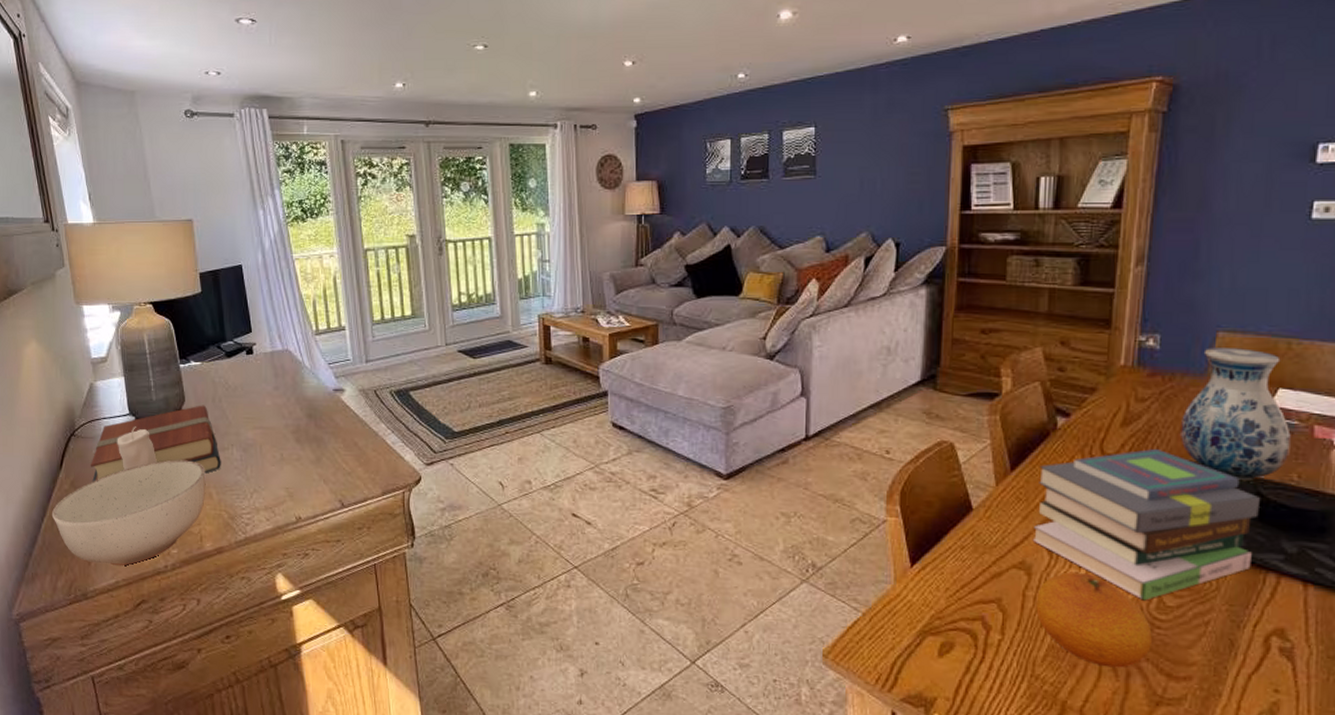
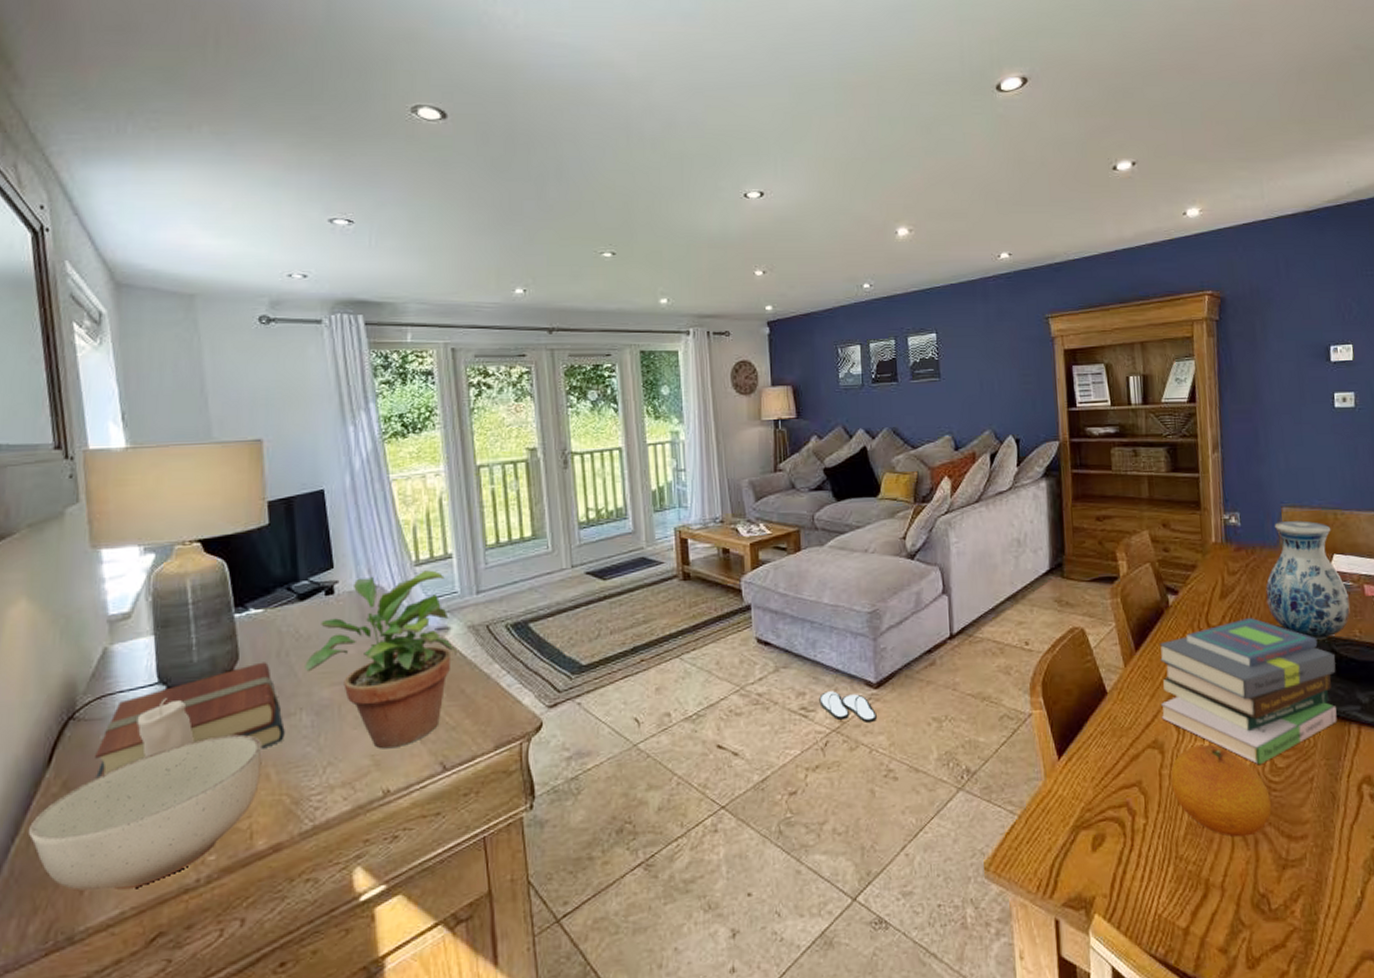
potted plant: none [234,339,350,484] -> present [305,570,456,749]
slippers: none [669,477,725,510] -> present [819,691,877,722]

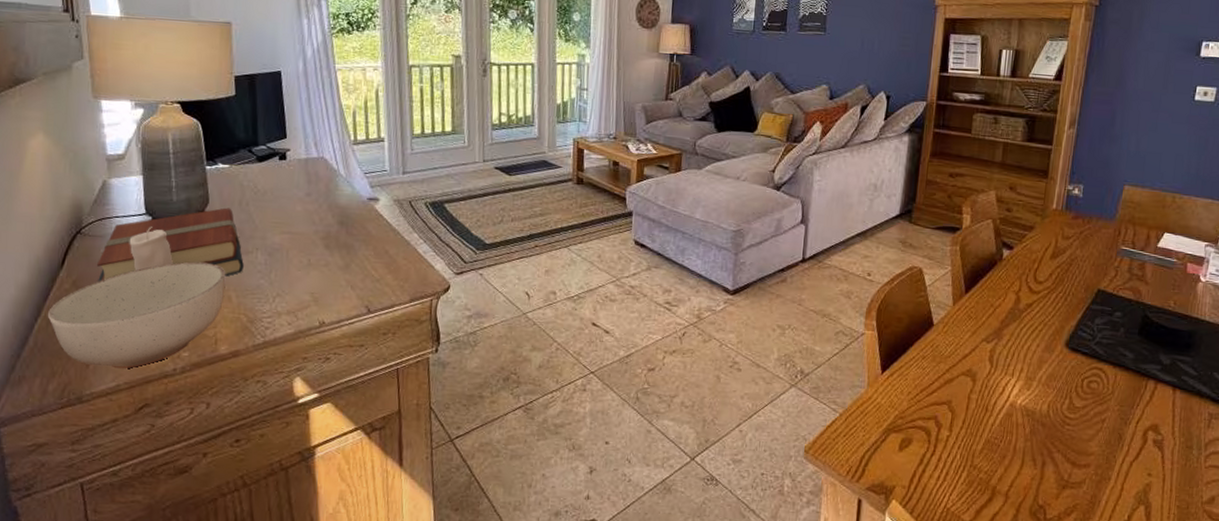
potted plant: present [305,570,456,749] -> none [261,148,384,290]
slippers: present [819,691,877,722] -> none [682,292,730,322]
books: present [1159,617,1337,765] -> none [978,277,1148,403]
fruit: present [1171,744,1272,837] -> none [977,378,1063,458]
vase: present [1265,521,1351,641] -> none [1092,198,1171,306]

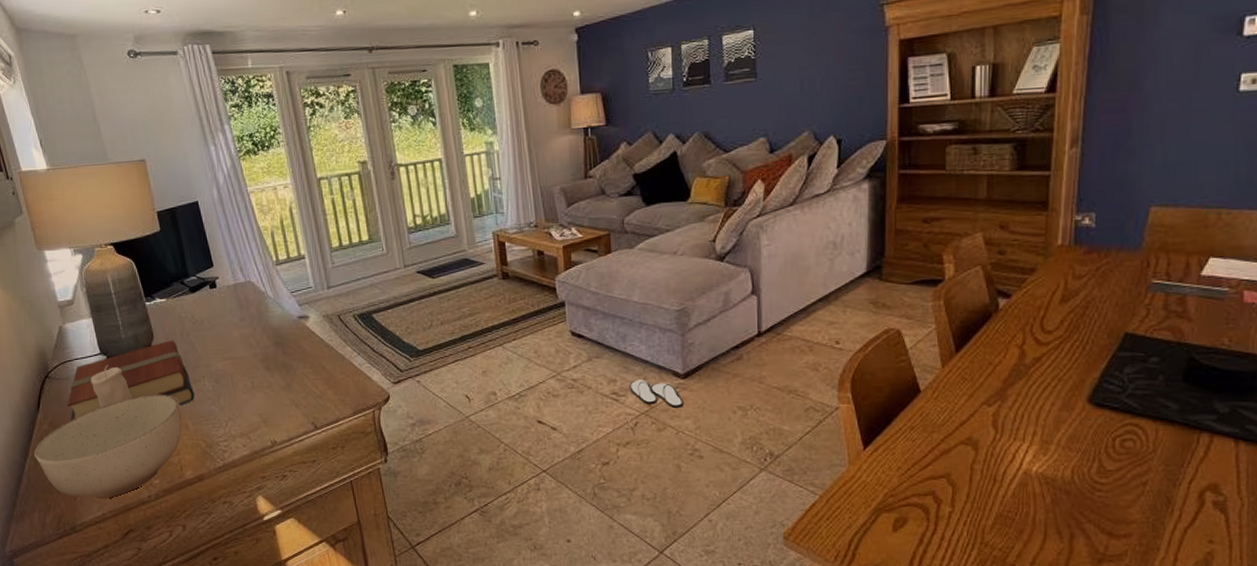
slippers: none [682,292,730,322] -> present [629,379,684,408]

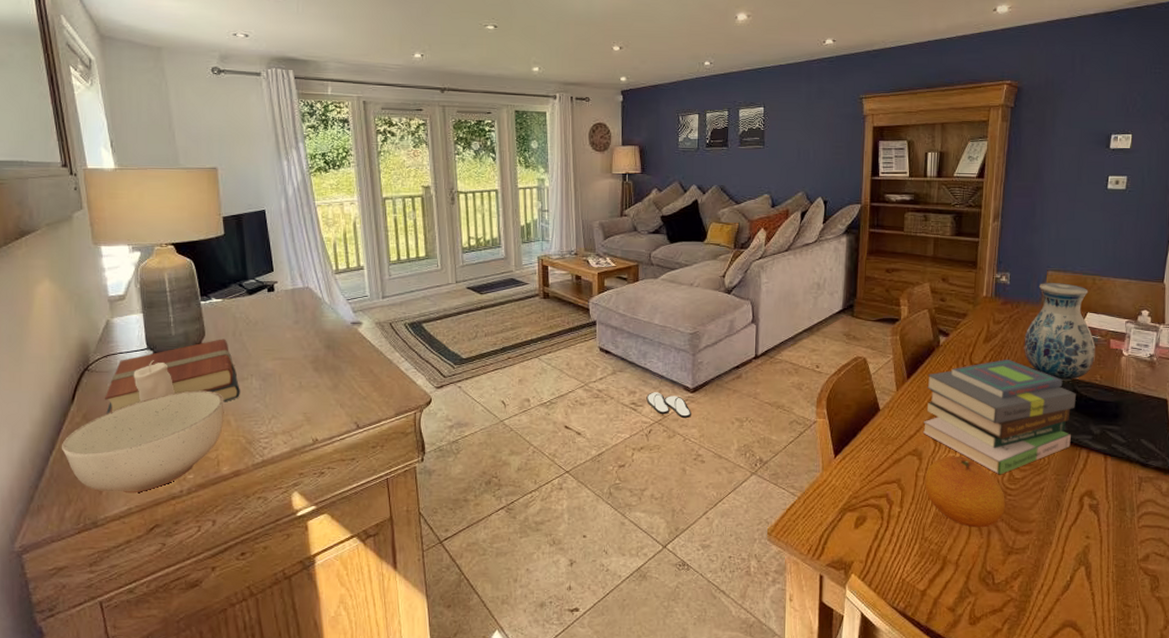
books: none [978,322,1194,467] -> present [922,359,1077,475]
fruit: none [983,444,1093,531] -> present [925,455,1005,528]
vase: none [1115,221,1223,348] -> present [1023,283,1096,382]

